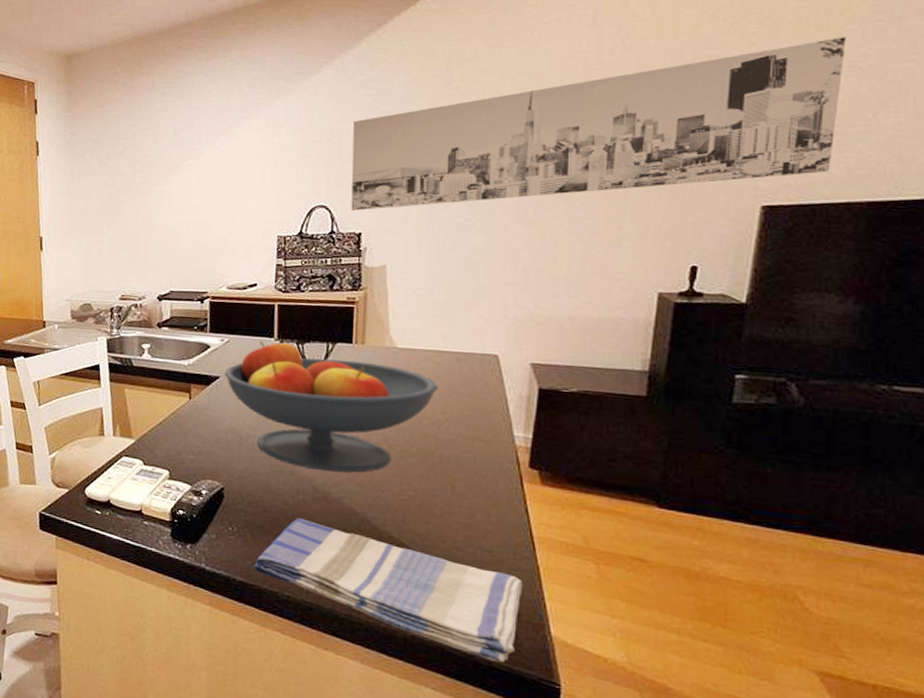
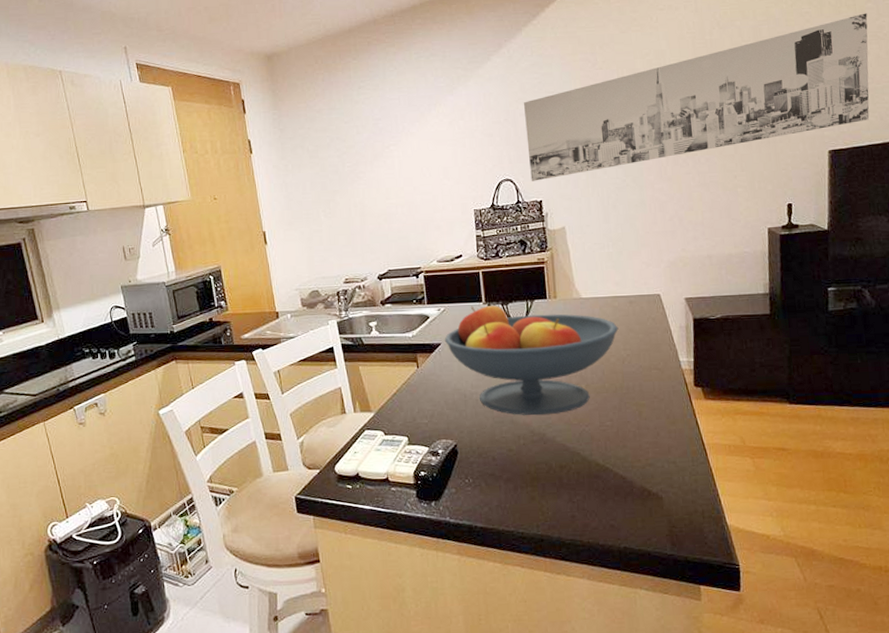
dish towel: present [253,518,523,663] -> none [490,461,703,556]

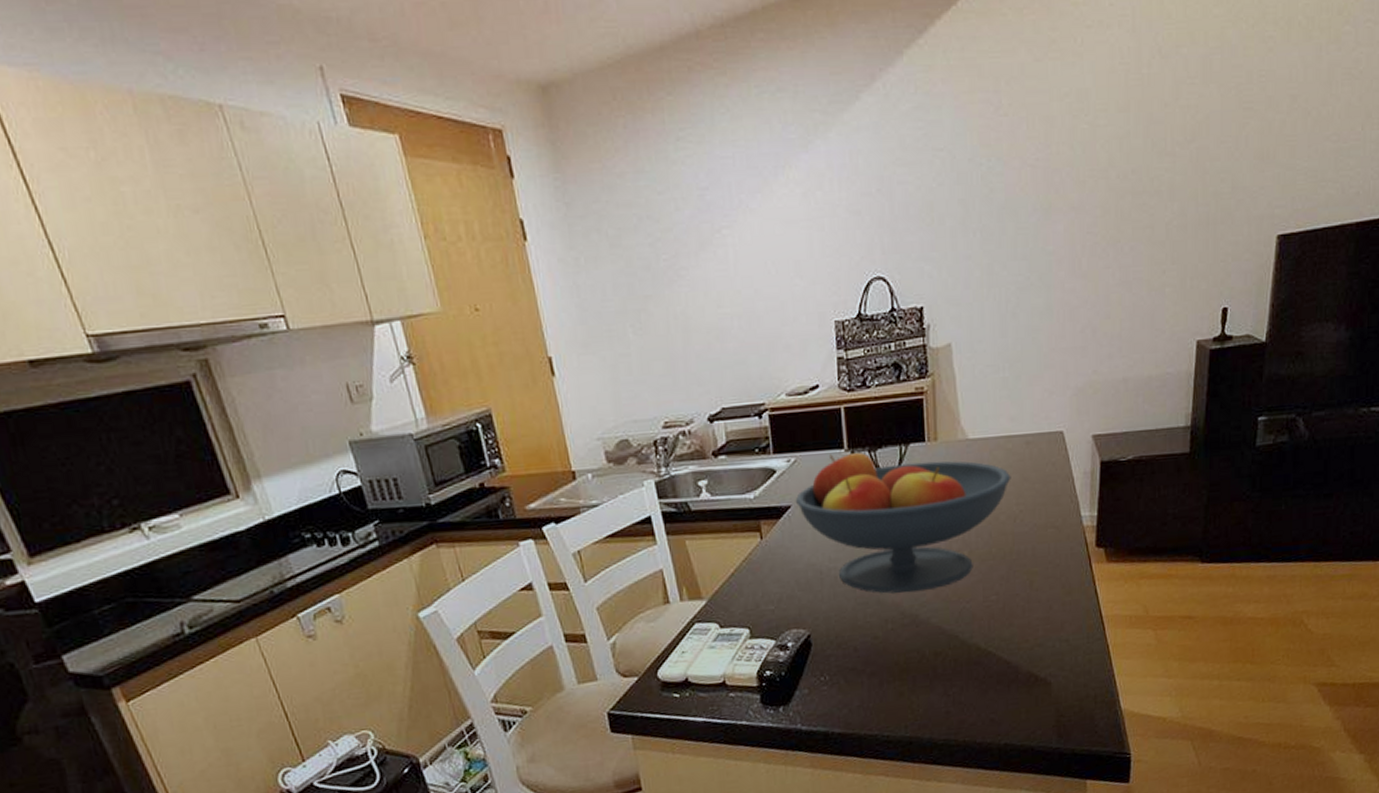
wall art: present [524,13,870,181] -> none [903,40,1343,280]

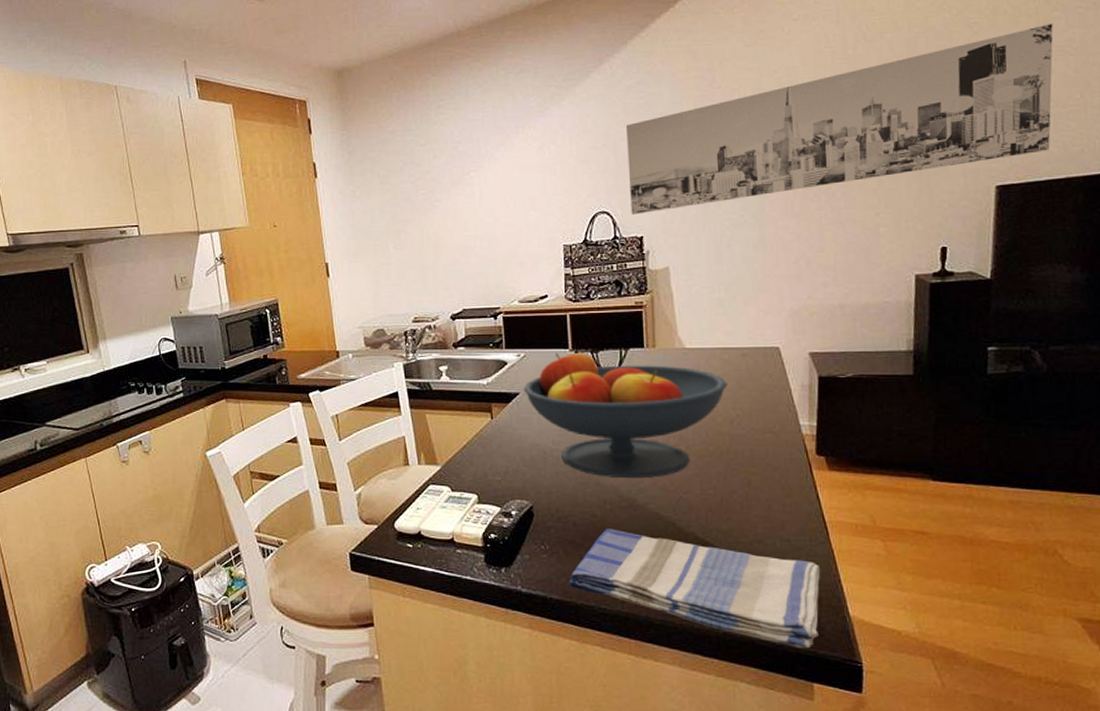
dish towel: none [850,649,1097,748] -> present [568,529,821,649]
wall art: none [903,40,1343,280] -> present [626,24,1053,215]

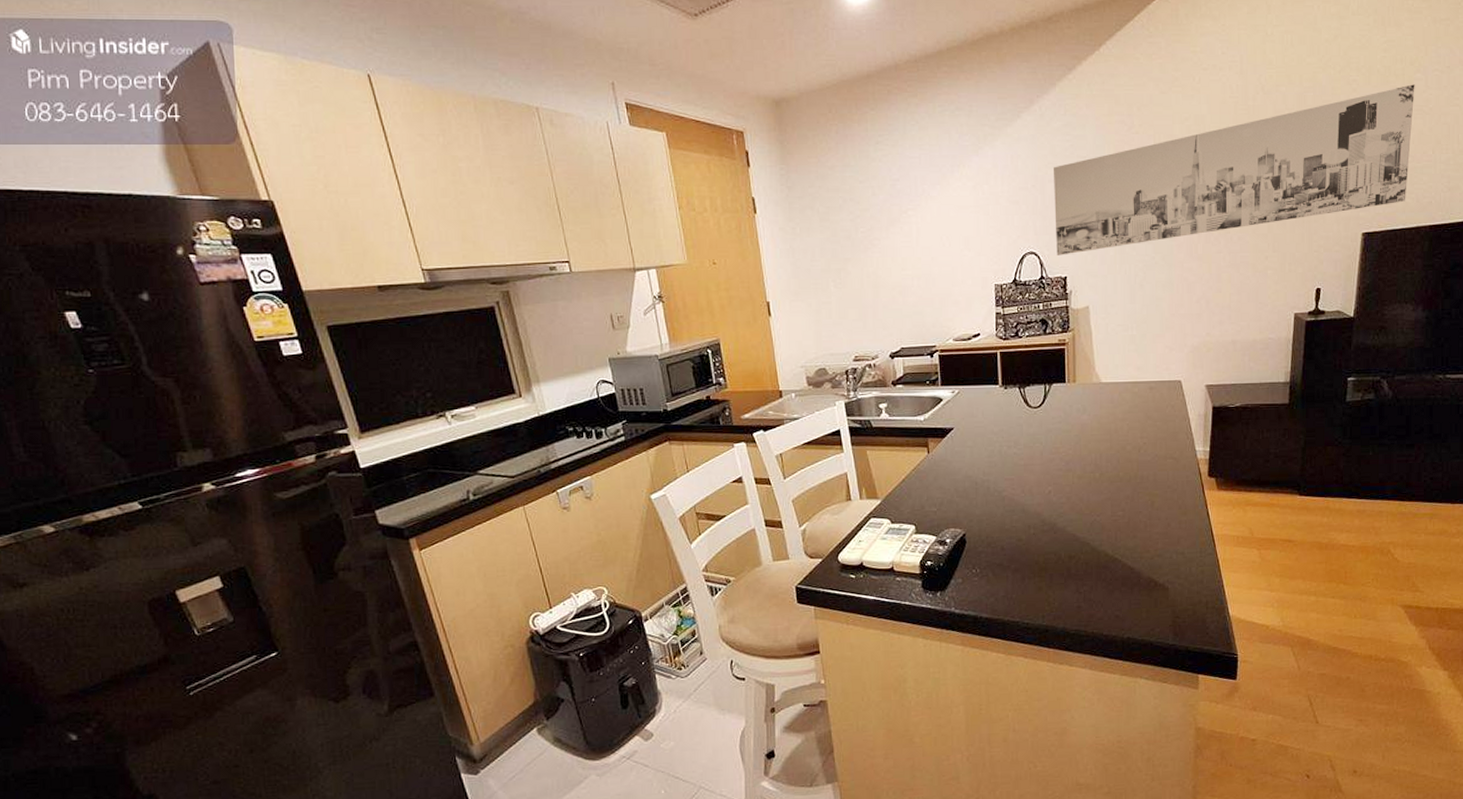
fruit bowl: present [523,352,728,479] -> none [957,388,1137,505]
dish towel: present [568,529,821,649] -> none [996,551,1208,646]

